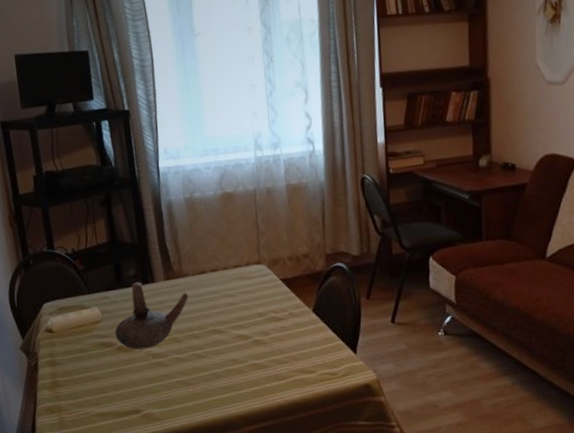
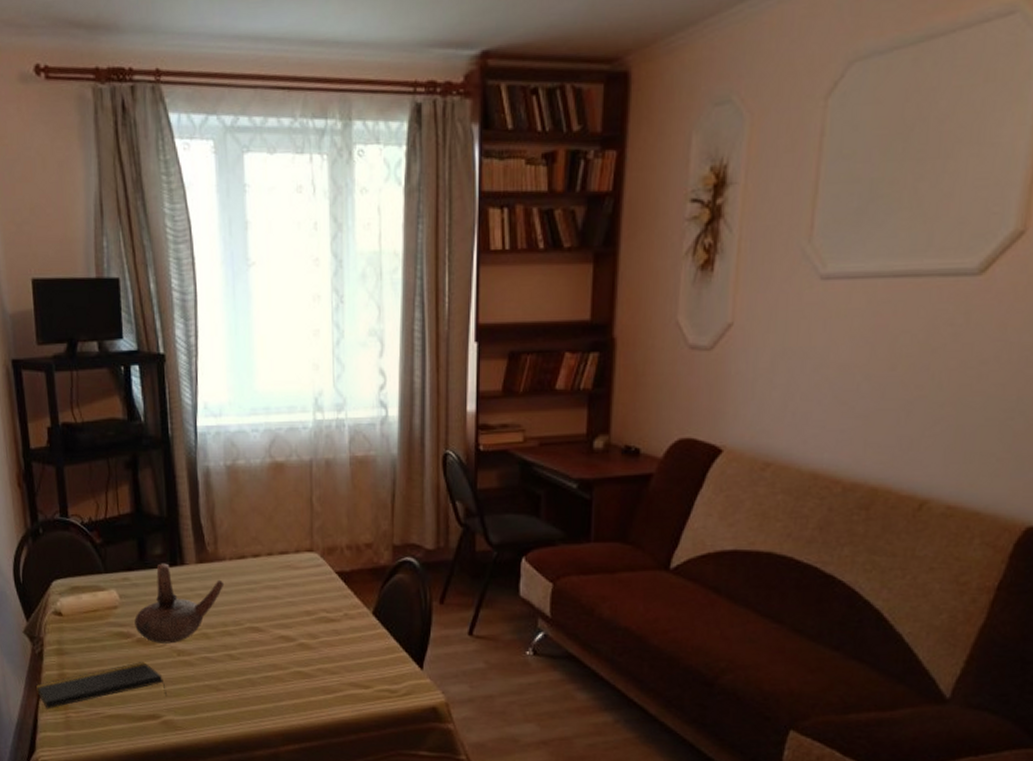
notepad: none [33,366,145,413] -> present [36,662,167,709]

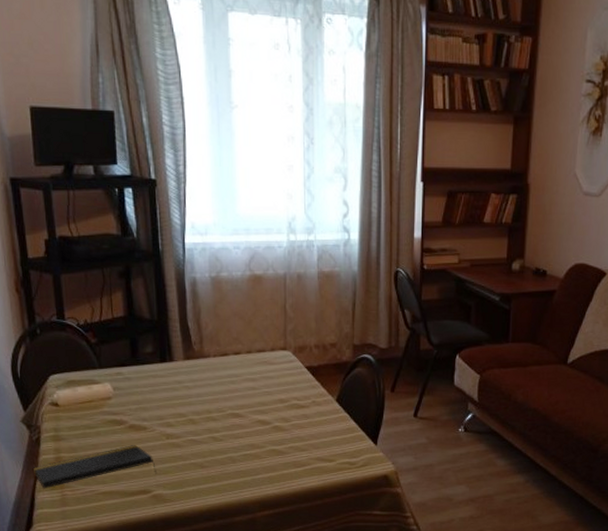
teapot: present [134,563,225,644] -> none [127,360,209,429]

